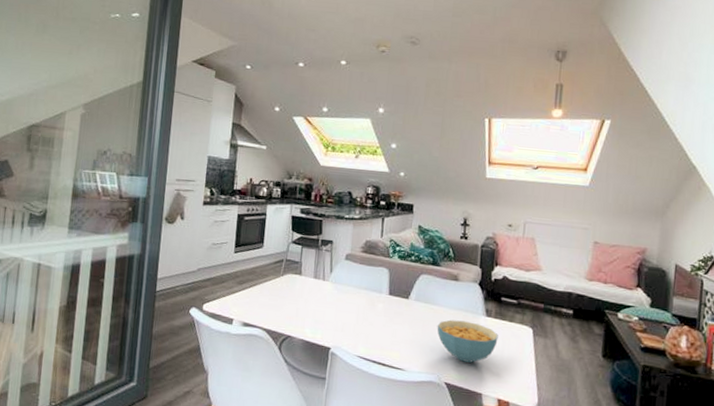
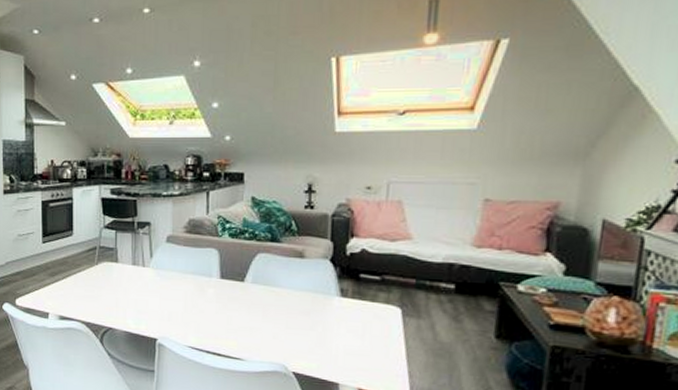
cereal bowl: present [437,319,498,363] -> none [280,302,357,350]

